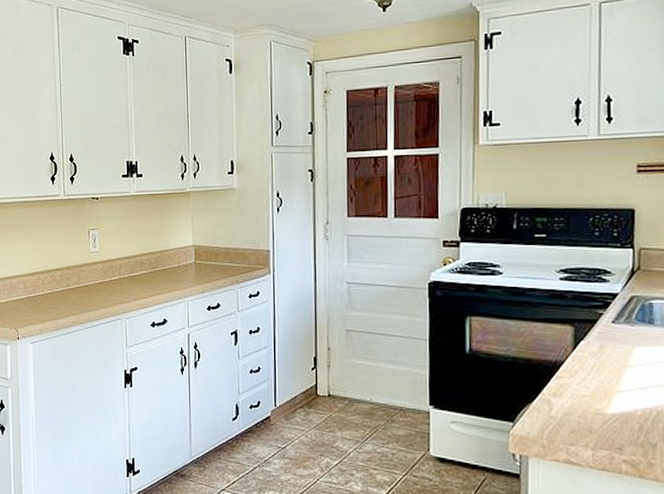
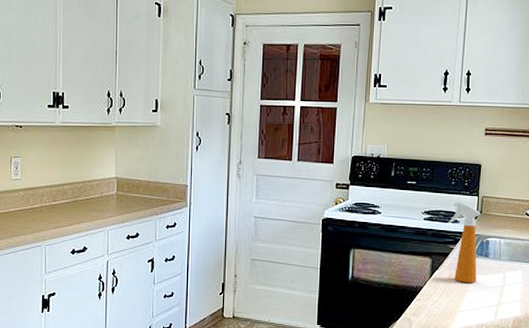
spray bottle: none [593,256,639,357] -> present [448,202,481,283]

